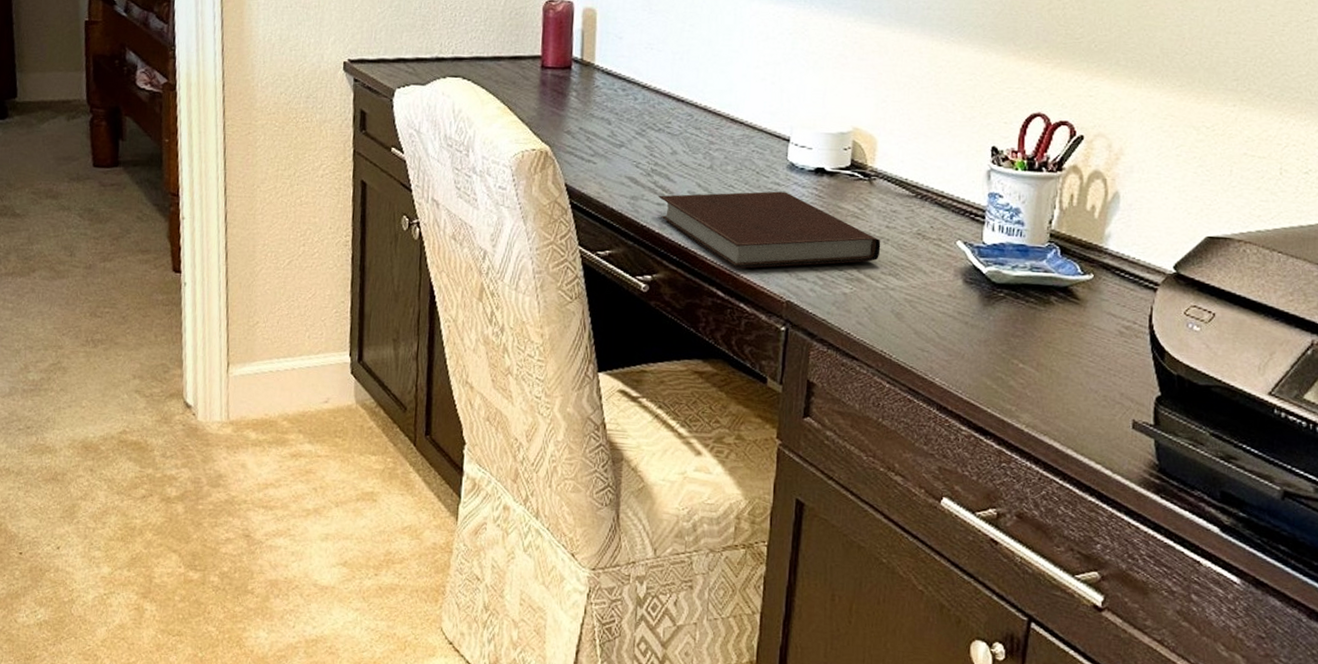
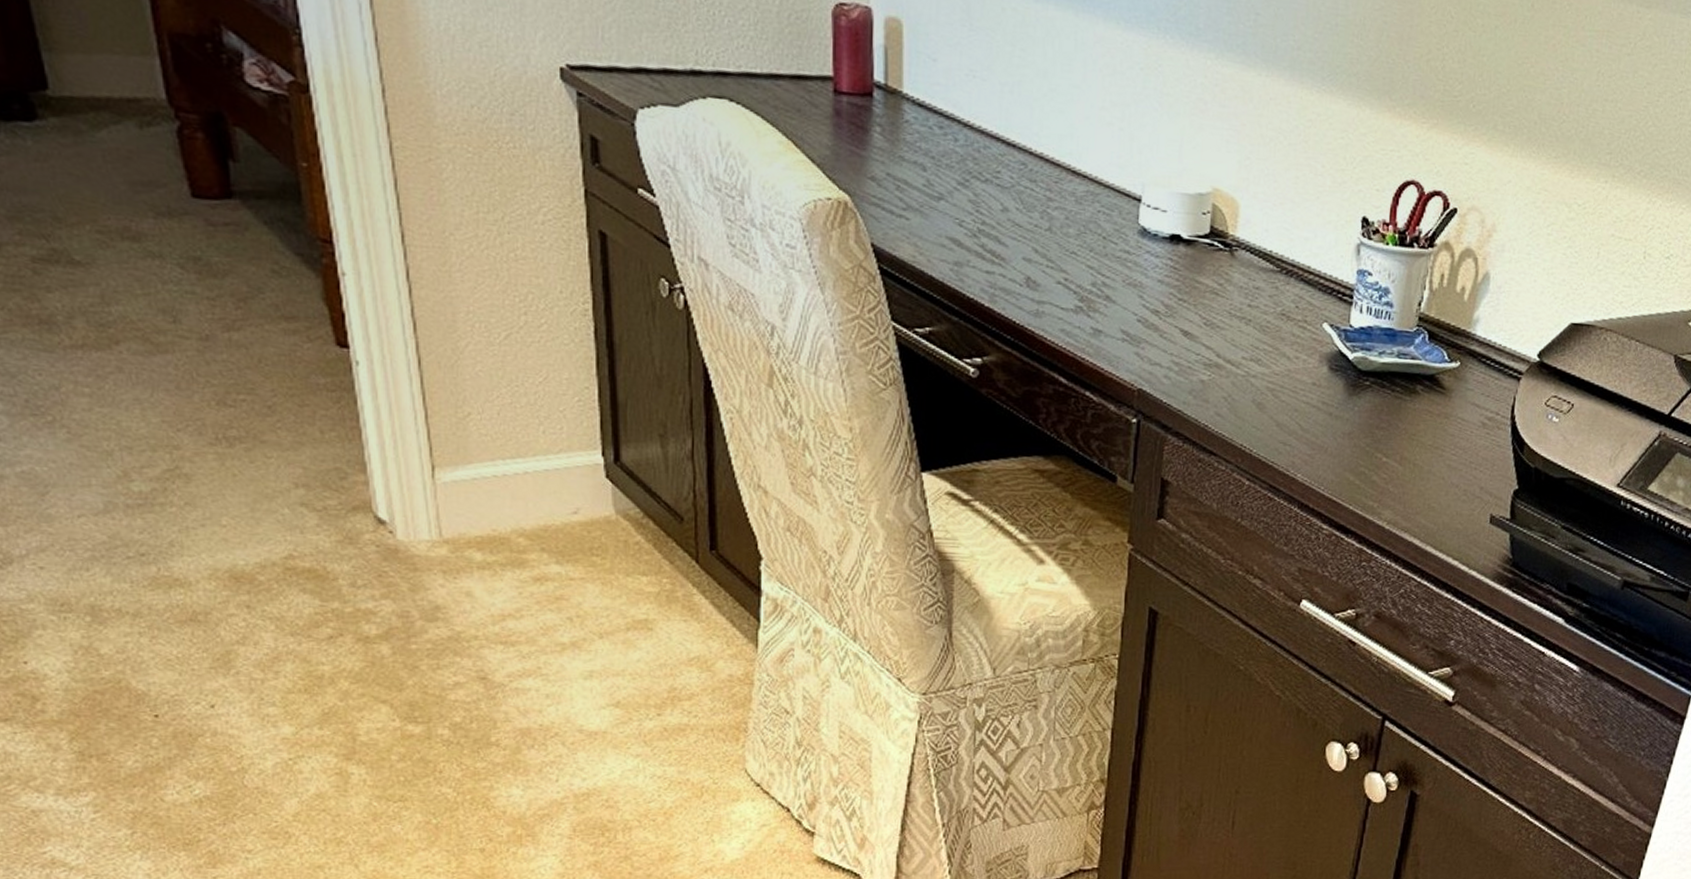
notebook: present [658,191,881,269] -> none [987,260,1242,352]

